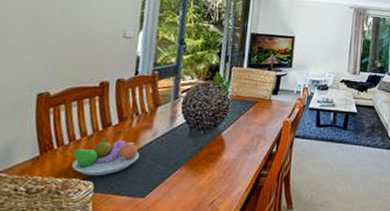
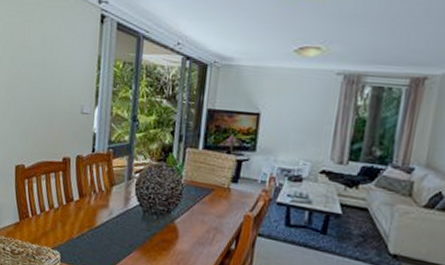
fruit bowl: present [69,137,140,176] -> none [41,211,98,248]

